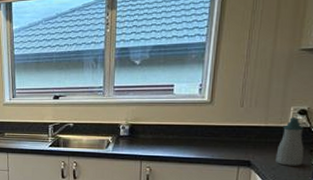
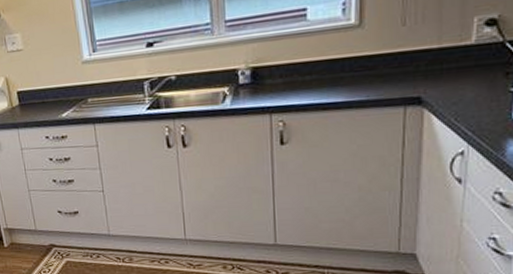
soap bottle: present [276,117,304,166] -> none [457,30,496,98]

